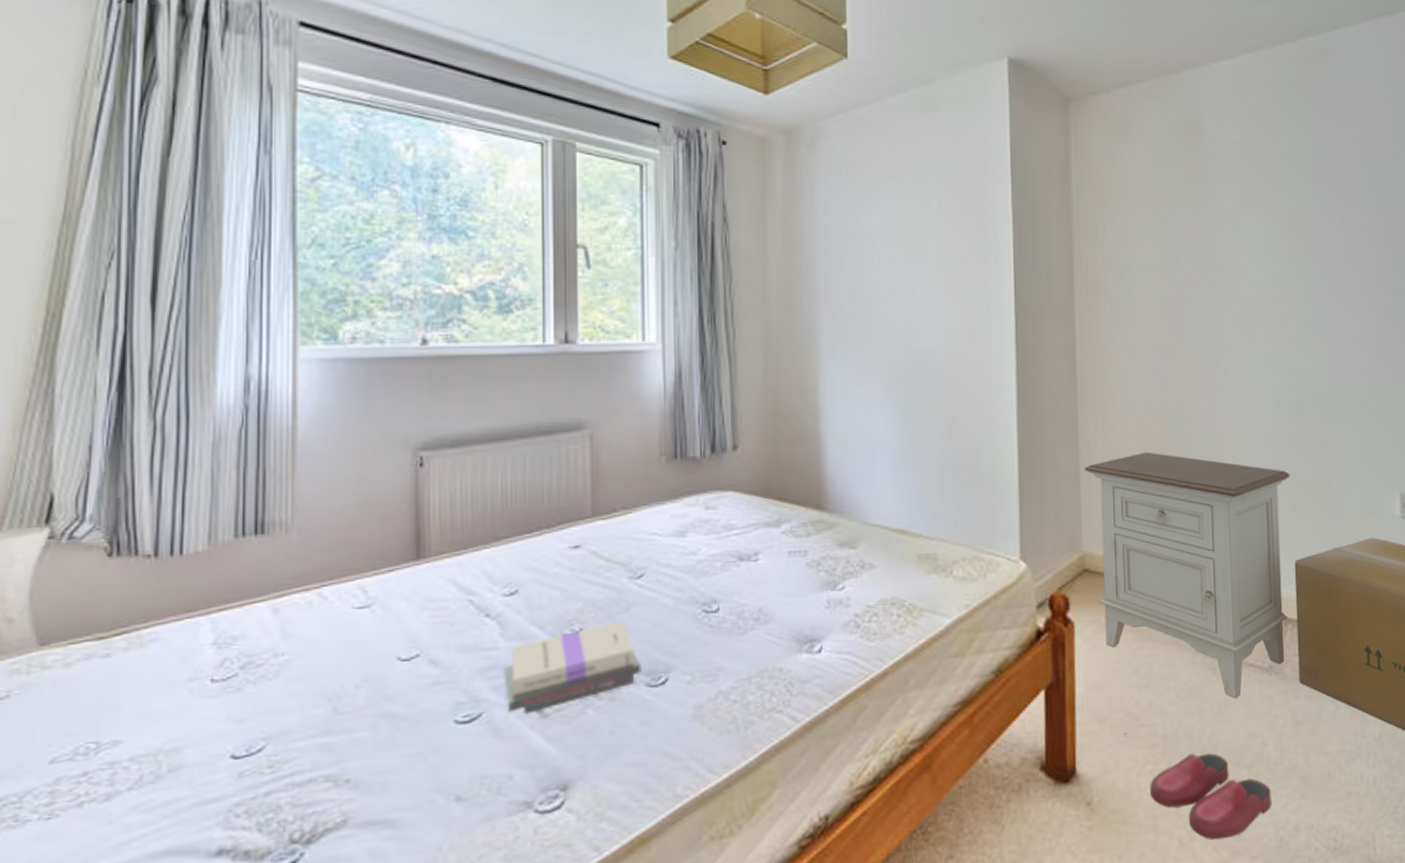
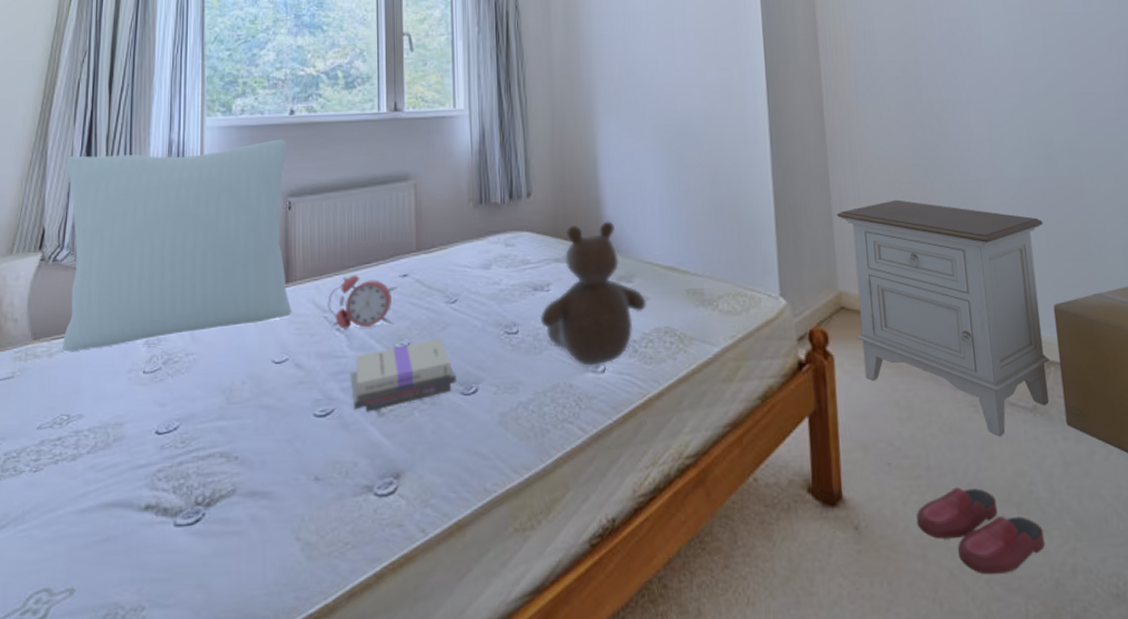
pillow: none [86,376,425,660] -> present [62,139,292,352]
alarm clock: none [473,548,568,615] -> present [327,275,399,330]
teddy bear: none [745,478,873,646] -> present [540,221,648,366]

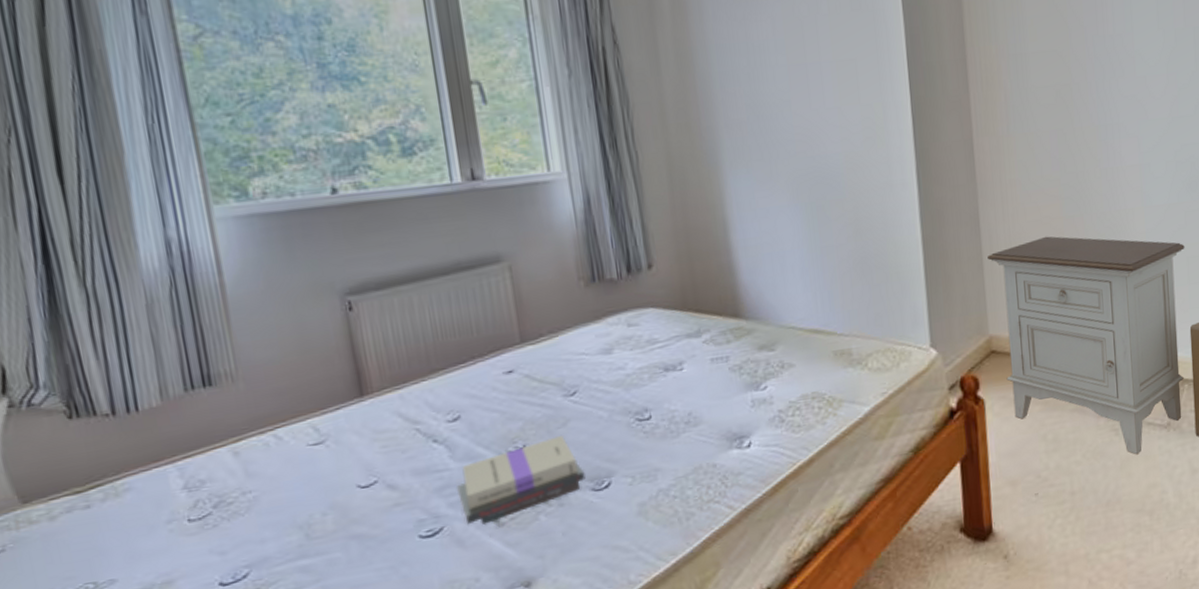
pillow: present [62,139,292,352] -> none [16,225,374,512]
alarm clock: present [327,275,399,330] -> none [417,378,504,441]
teddy bear: present [540,221,648,366] -> none [674,287,792,443]
slippers: present [916,487,1045,575] -> none [1060,503,1171,577]

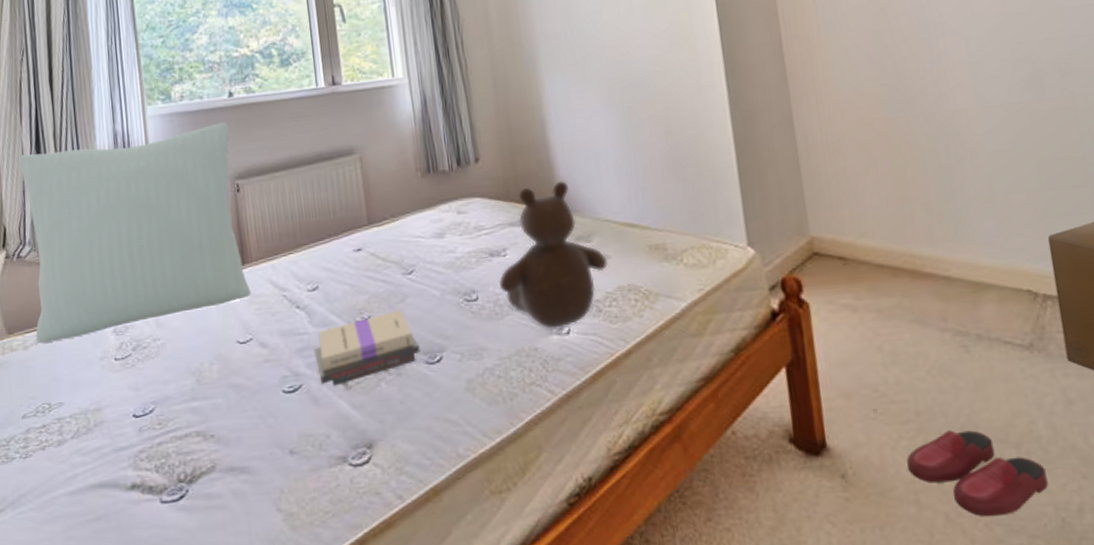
pillow: none [16,225,374,512] -> present [18,122,251,345]
teddy bear: none [674,287,792,443] -> present [498,181,609,328]
nightstand: present [987,236,1185,455] -> none [804,136,1048,377]
slippers: none [1060,503,1171,577] -> present [906,430,1048,517]

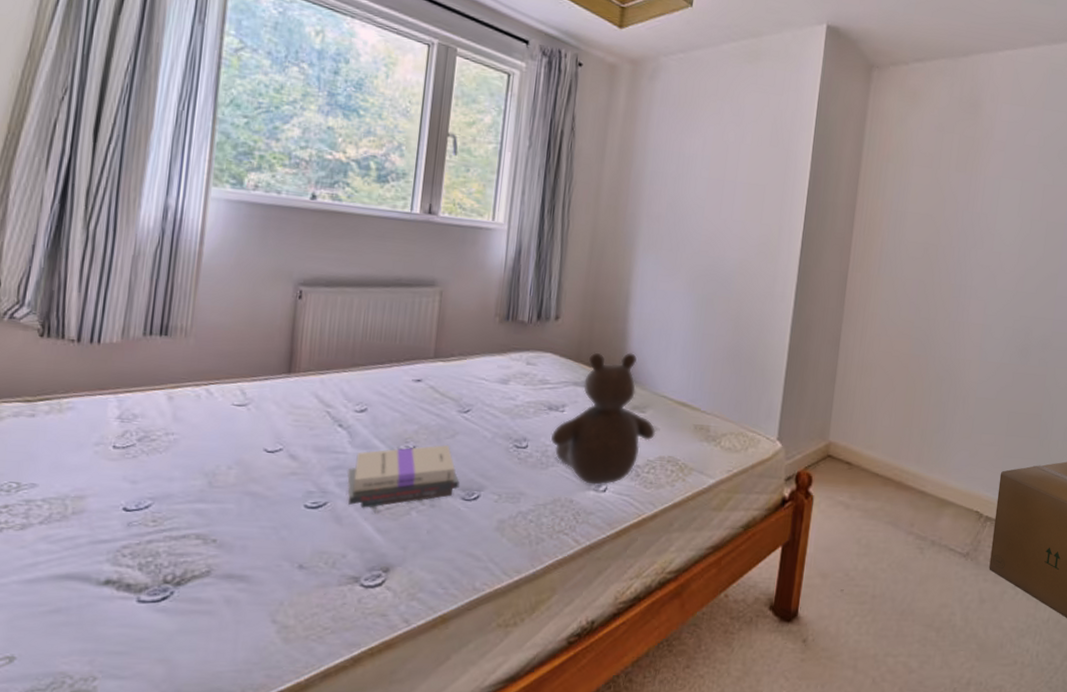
pillow: present [18,122,251,345] -> none [15,204,304,418]
slippers: present [906,430,1048,517] -> none [855,613,953,683]

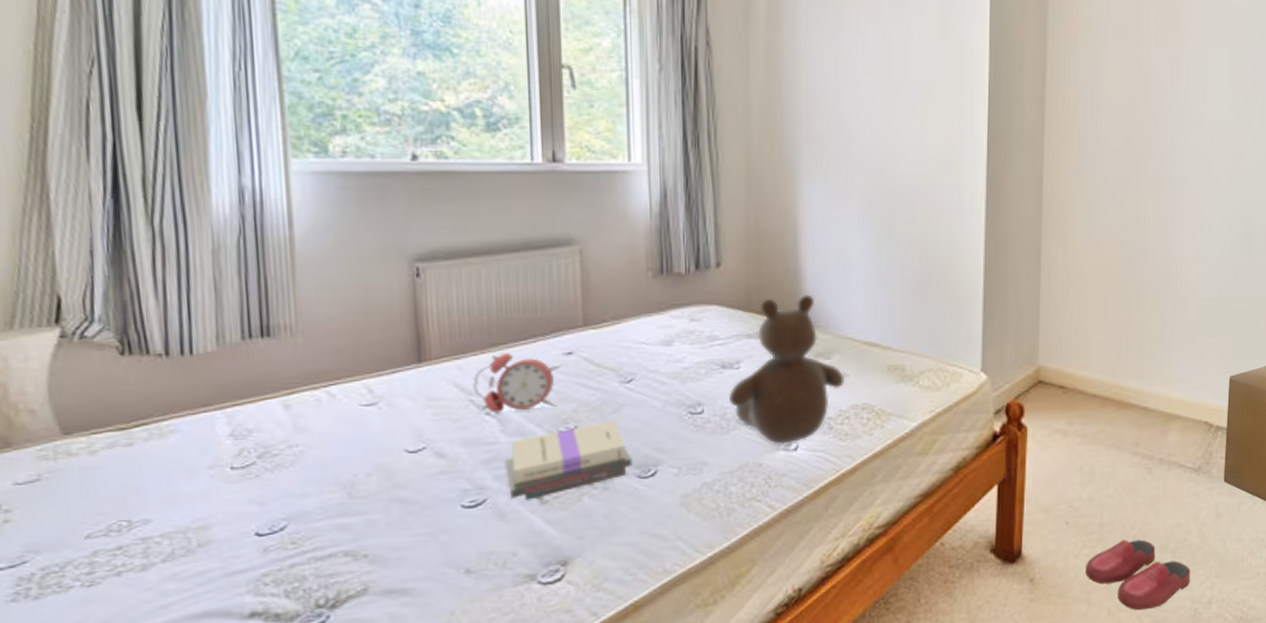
alarm clock: none [331,374,411,427] -> present [473,353,562,414]
slippers: none [855,613,953,683] -> present [1085,539,1191,611]

